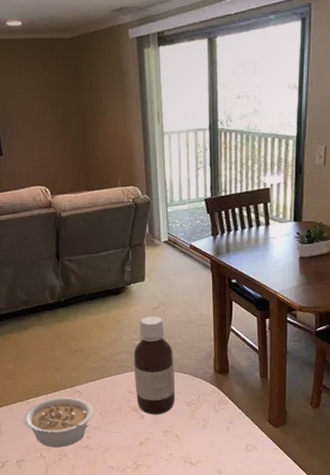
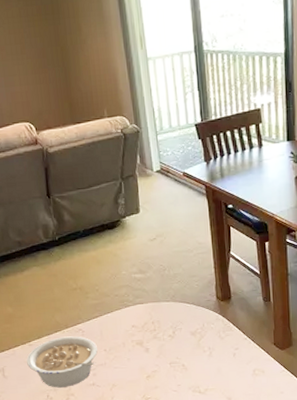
bottle: present [133,316,176,415] -> none [133,247,180,348]

